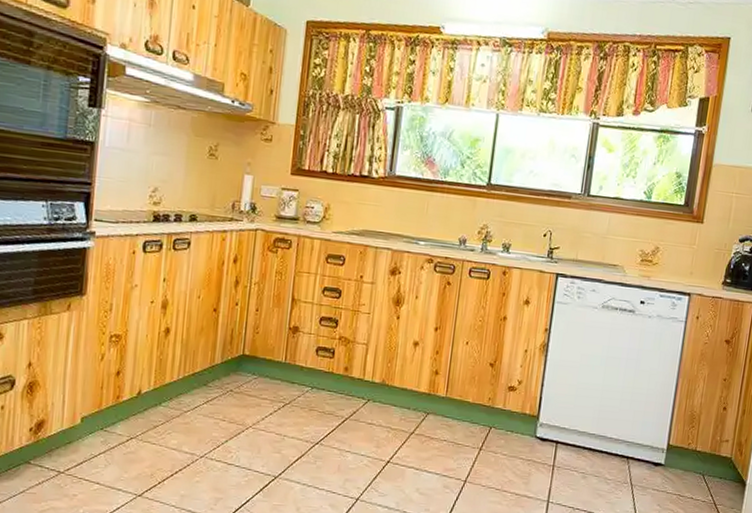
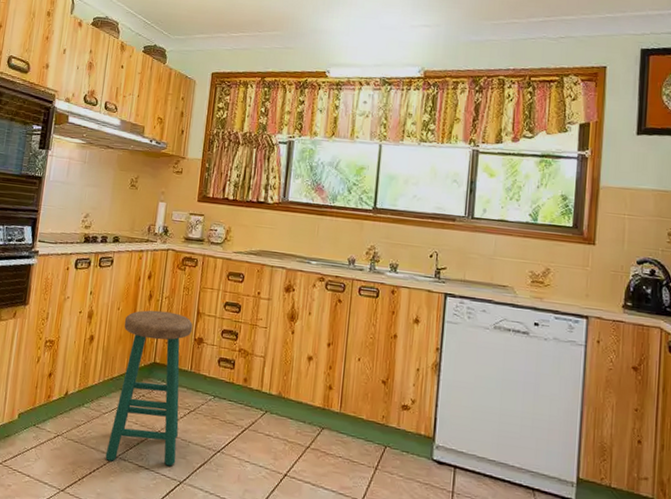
stool: none [188,297,287,462] -> present [105,310,193,466]

